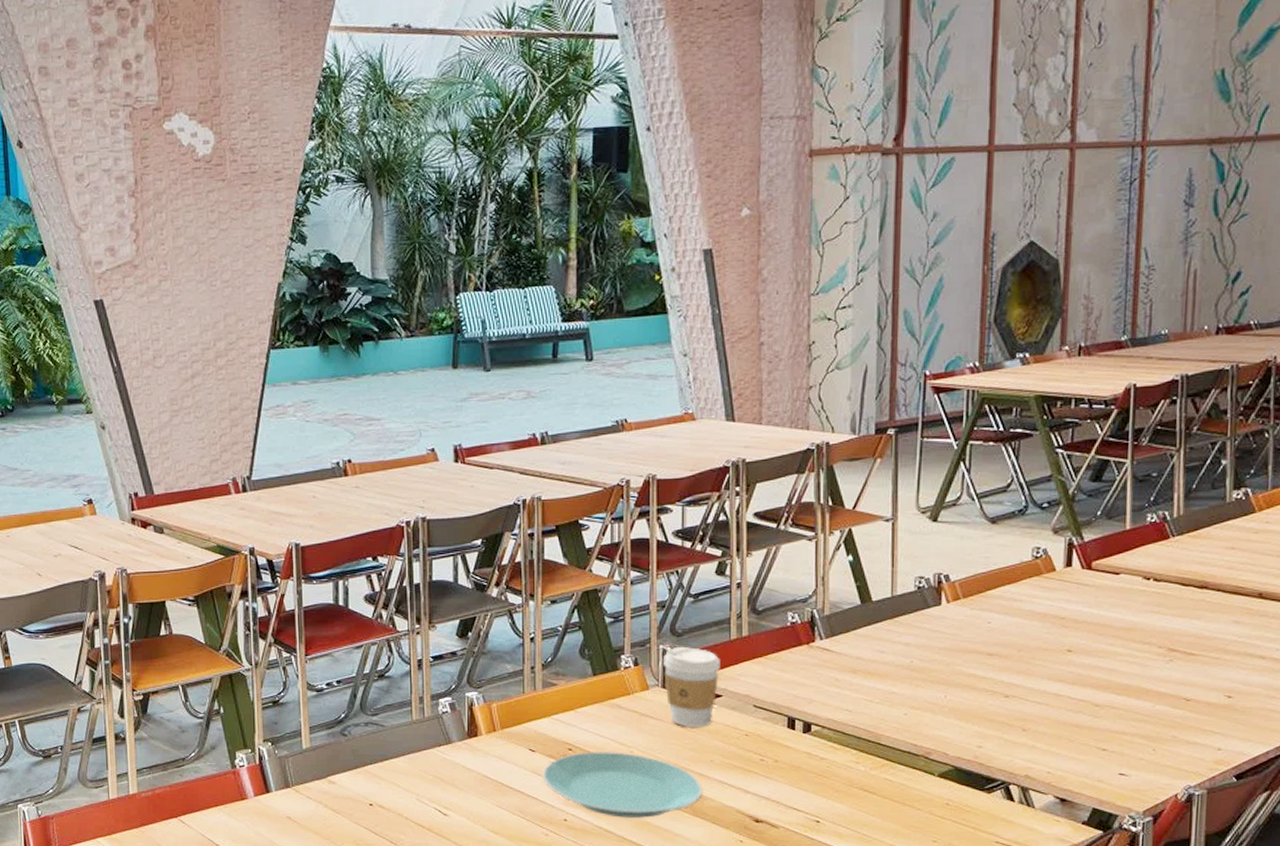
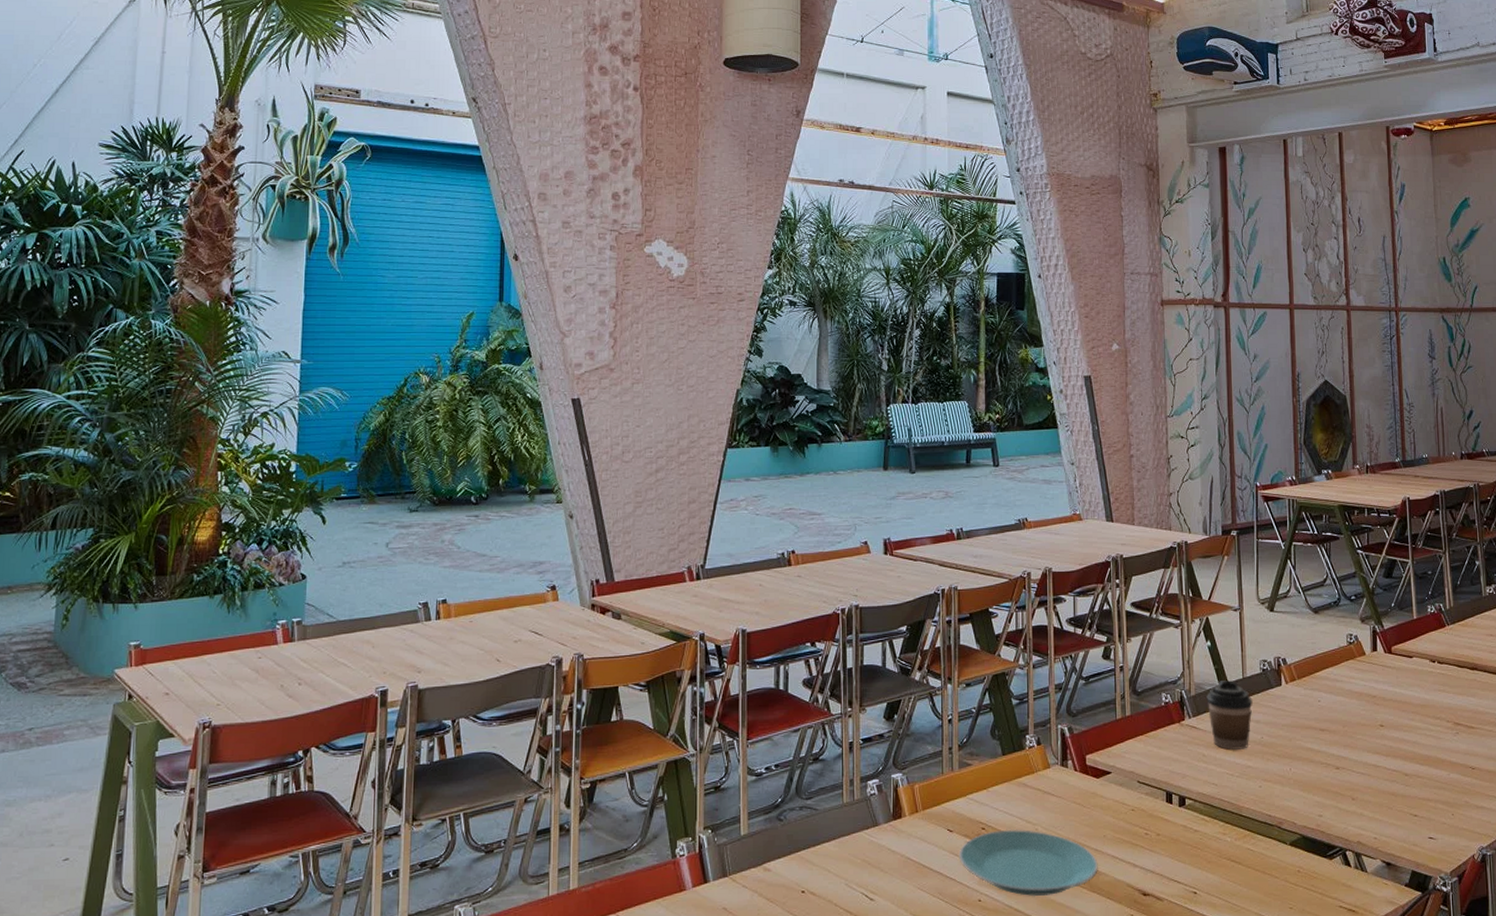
coffee cup: present [664,647,720,727] -> none [1062,727,1109,804]
coffee cup: none [844,599,903,674] -> present [1206,680,1253,750]

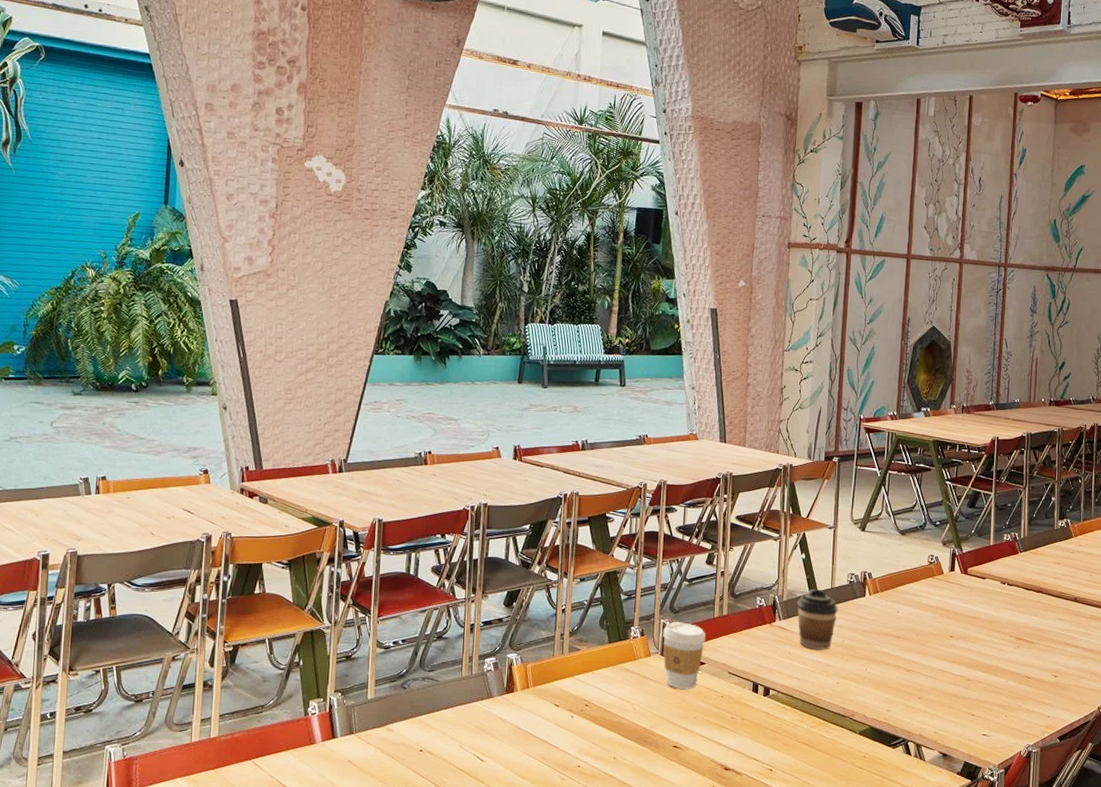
plate: present [958,829,1098,897] -> none [563,707,687,766]
coffee cup: none [1062,727,1109,804] -> present [663,622,706,689]

